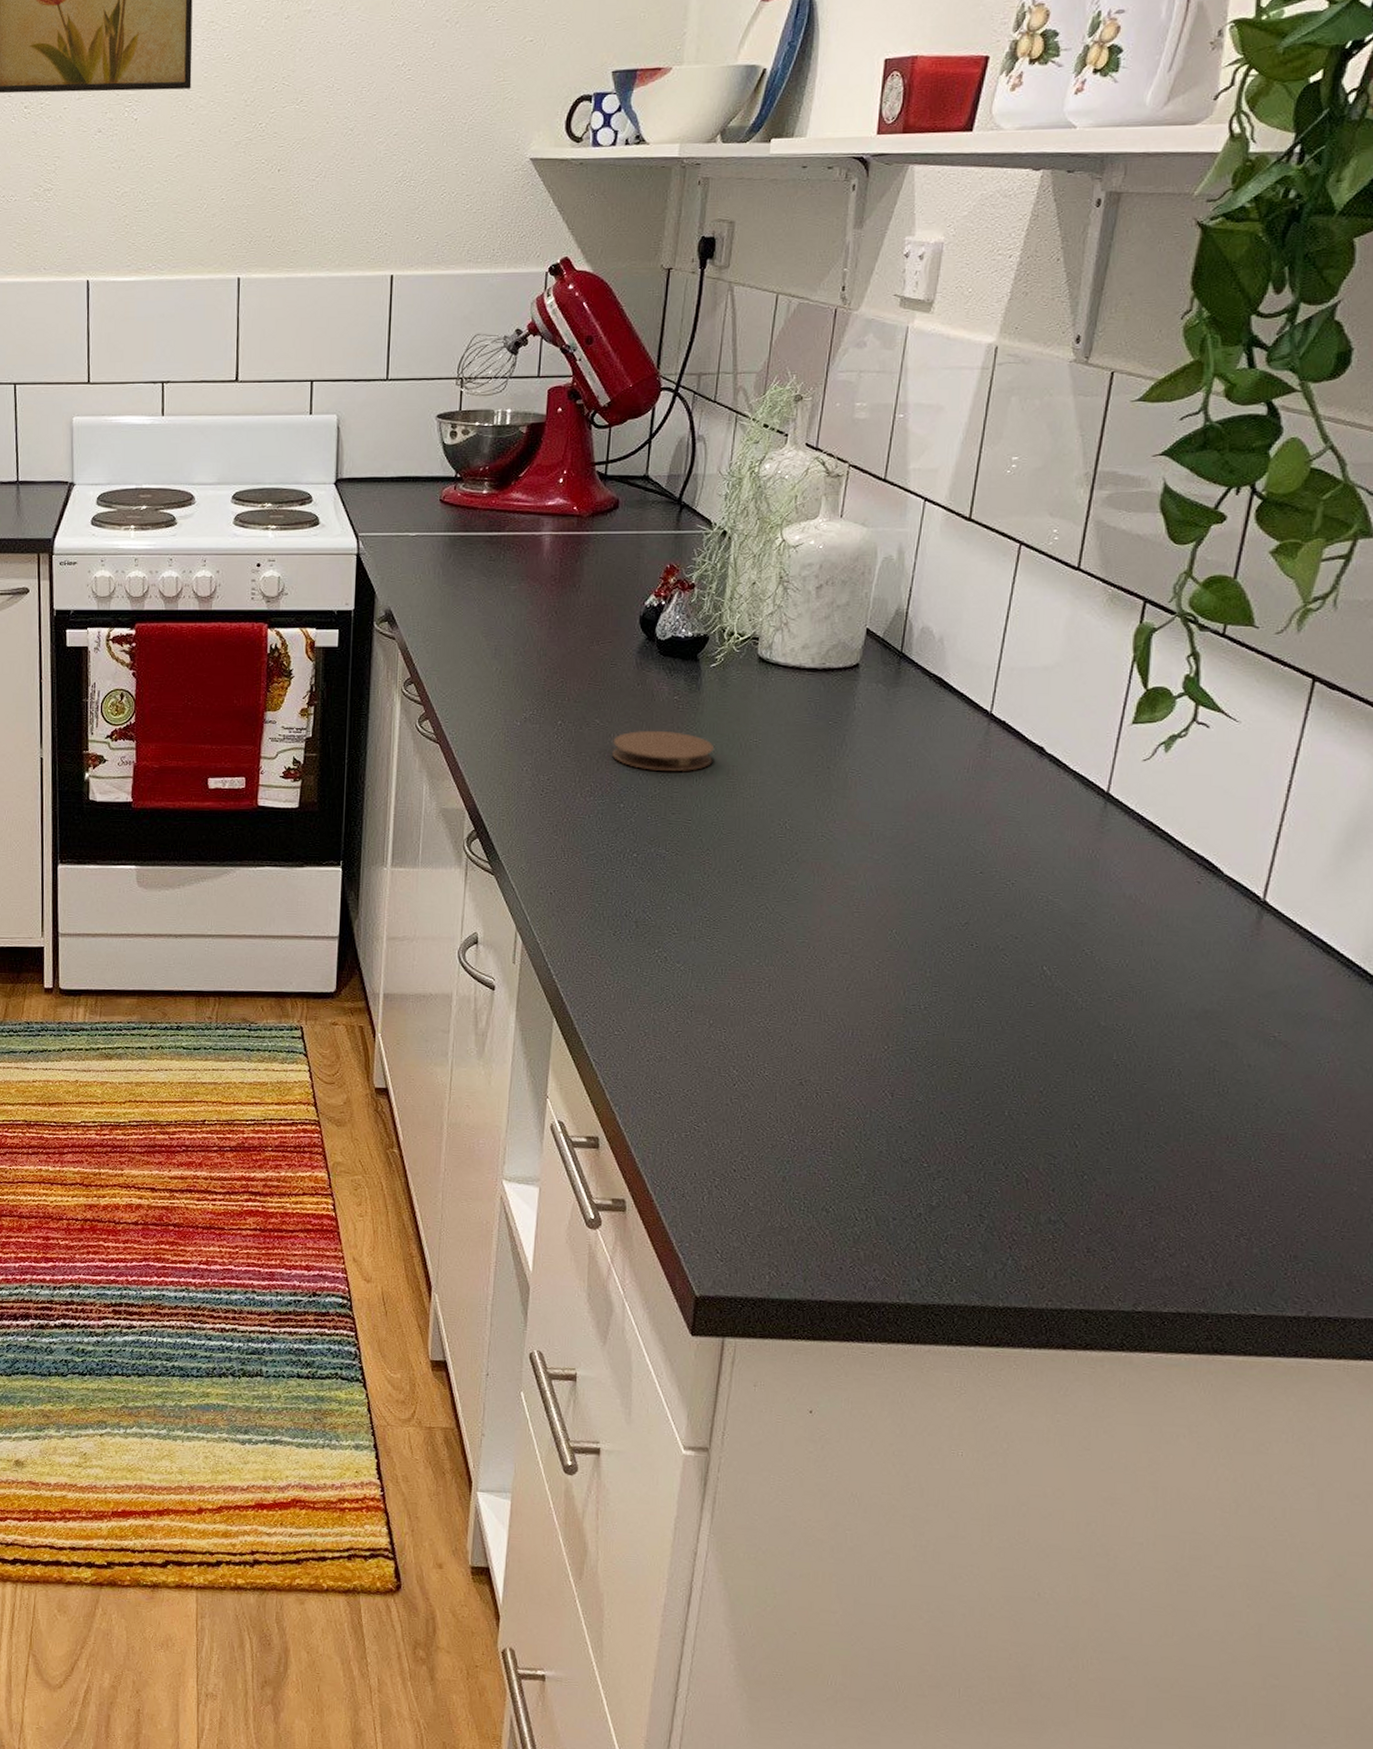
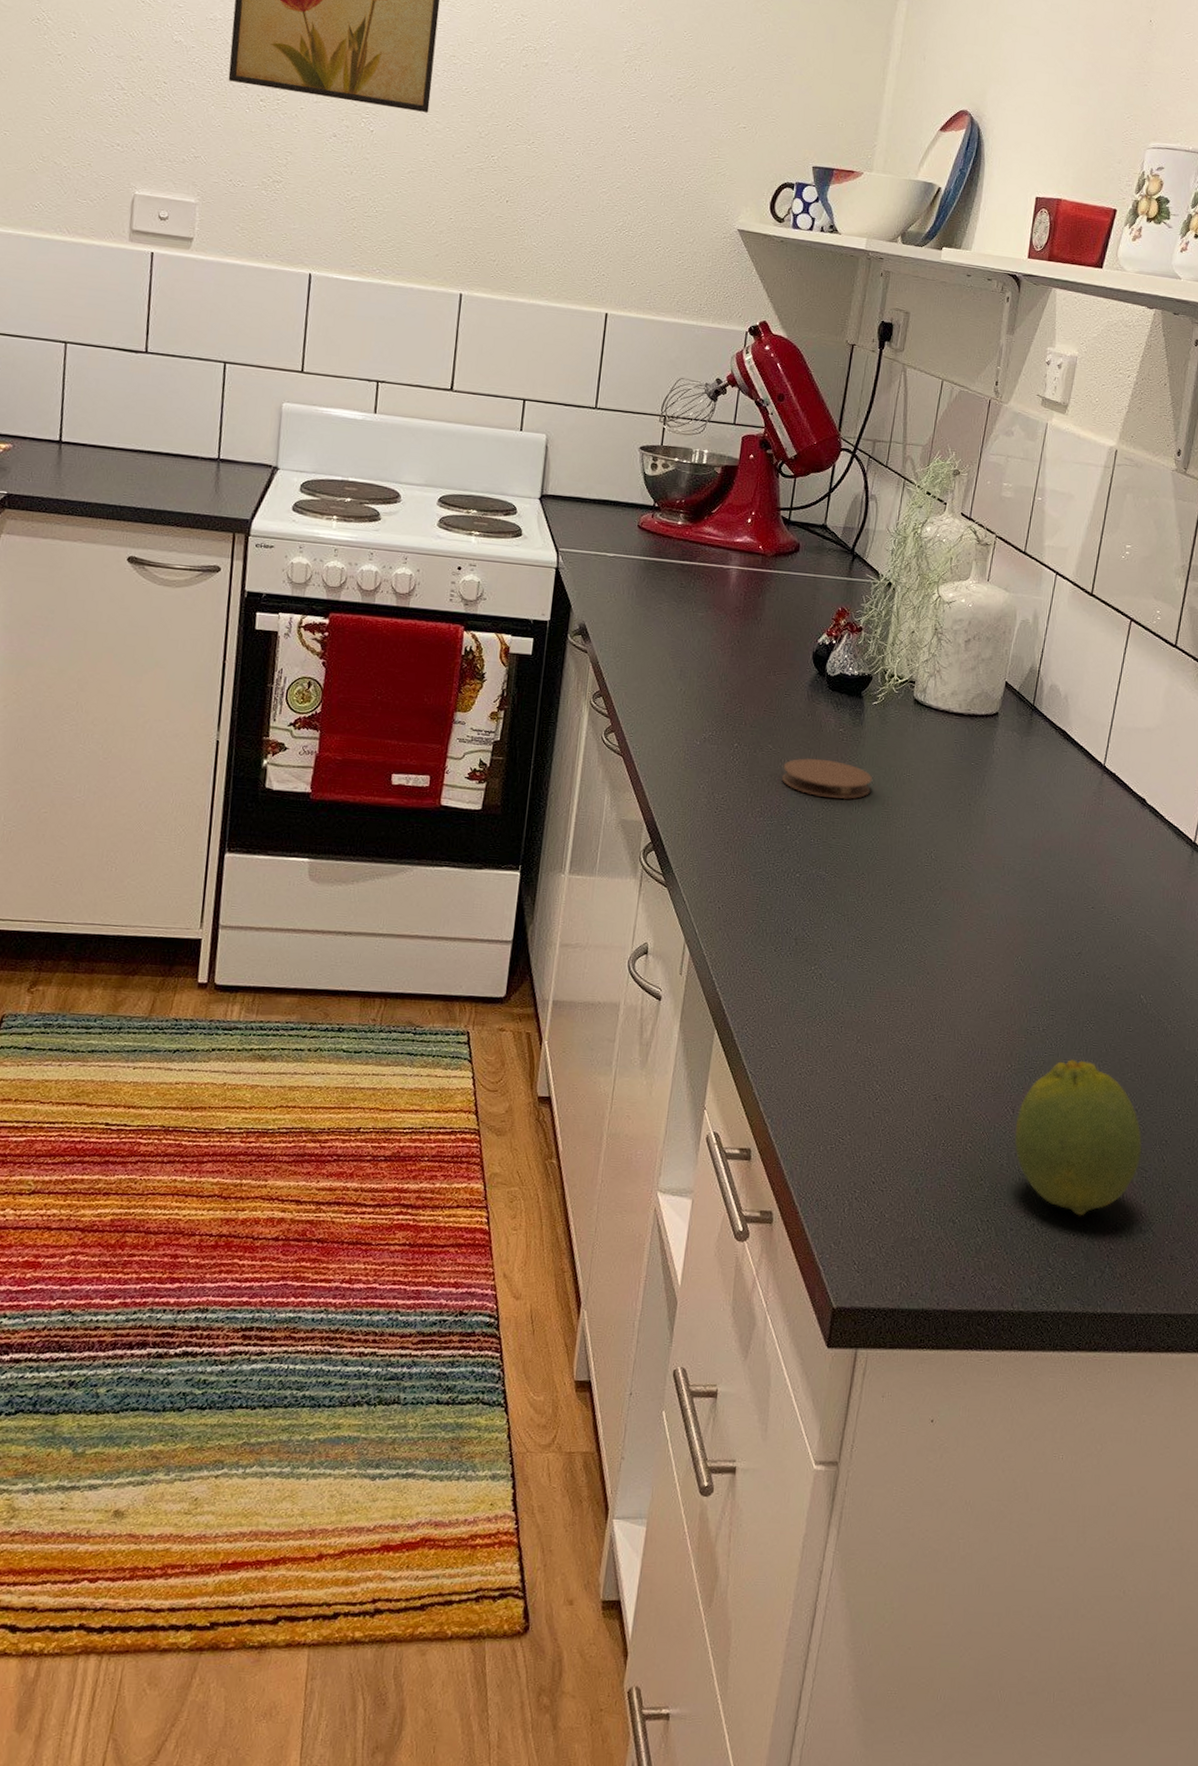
fruit: none [894,1039,1049,1206] -> present [1014,1059,1142,1216]

